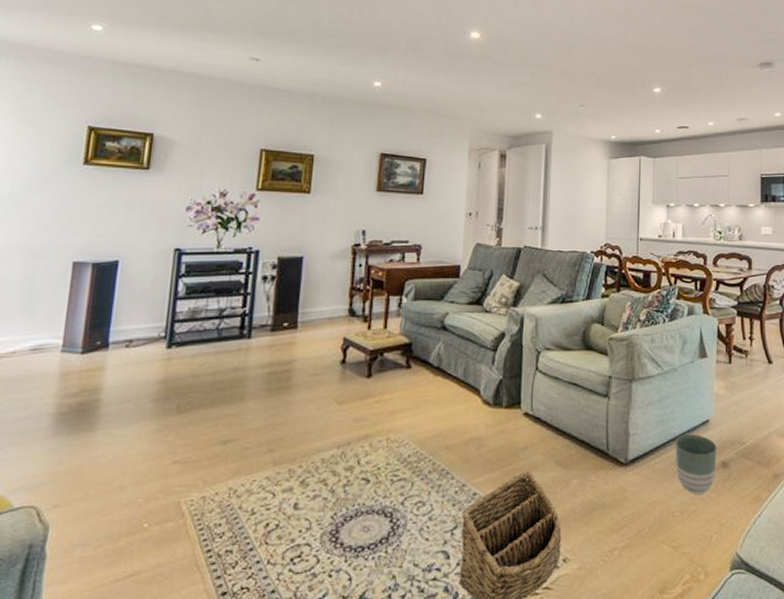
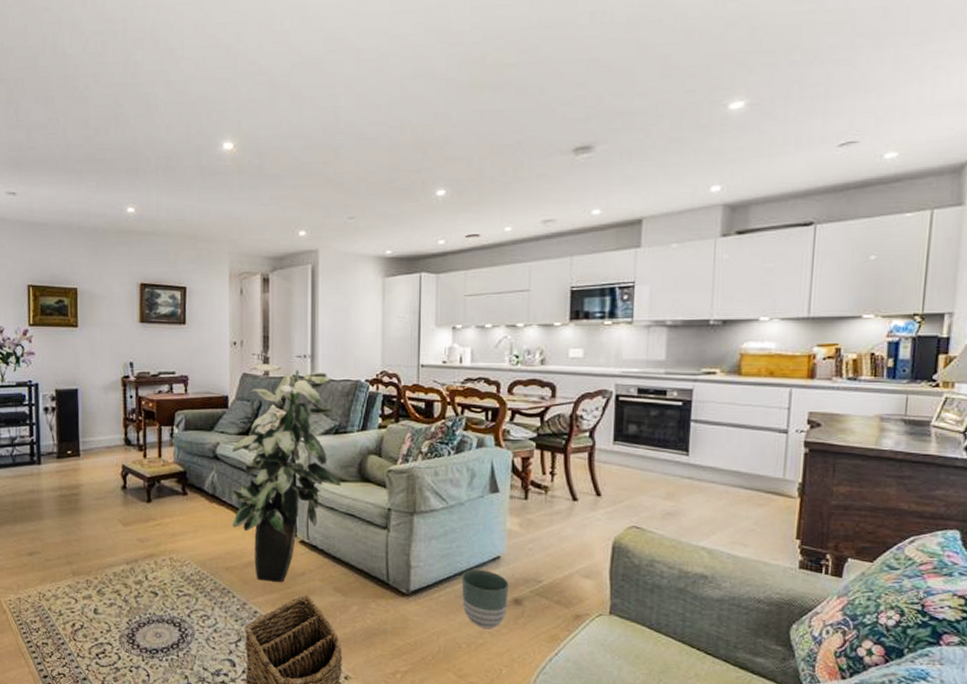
indoor plant: none [457,234,566,459] -> present [231,364,341,582]

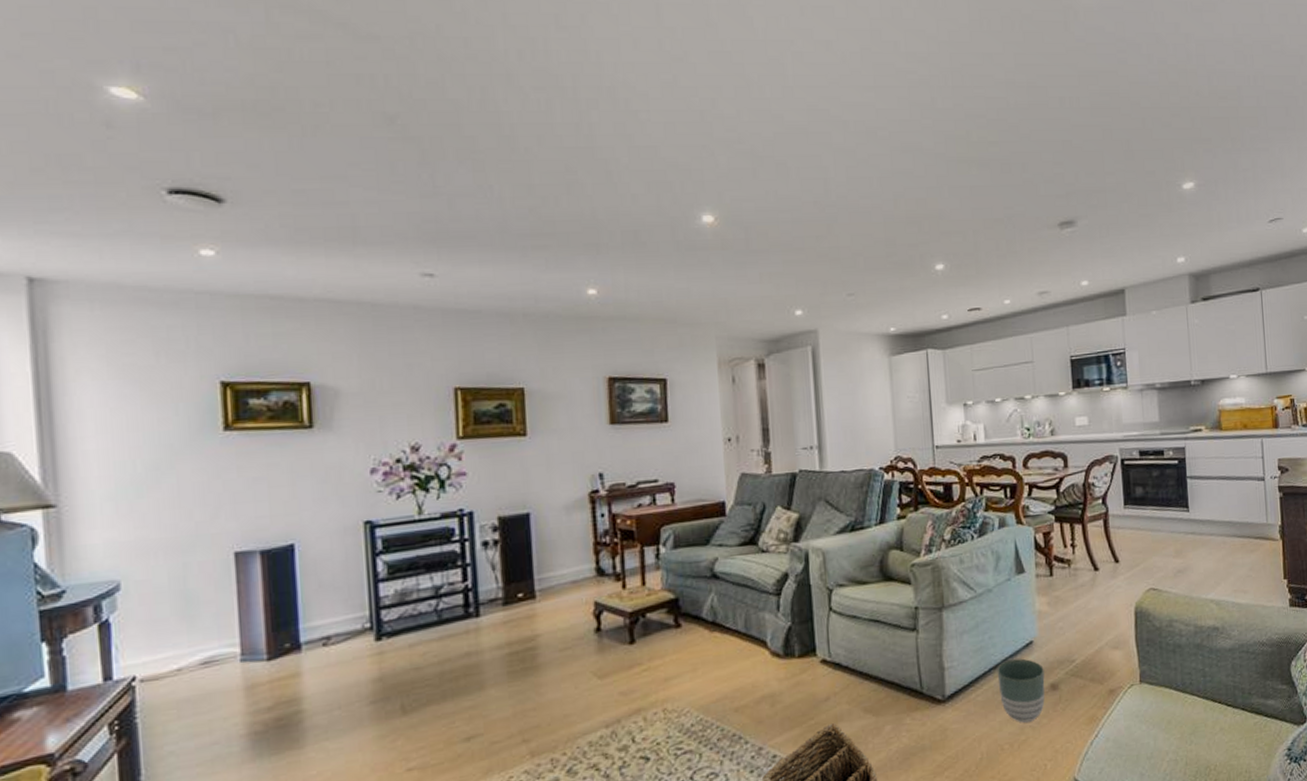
indoor plant: present [231,364,341,582] -> none [734,459,862,716]

